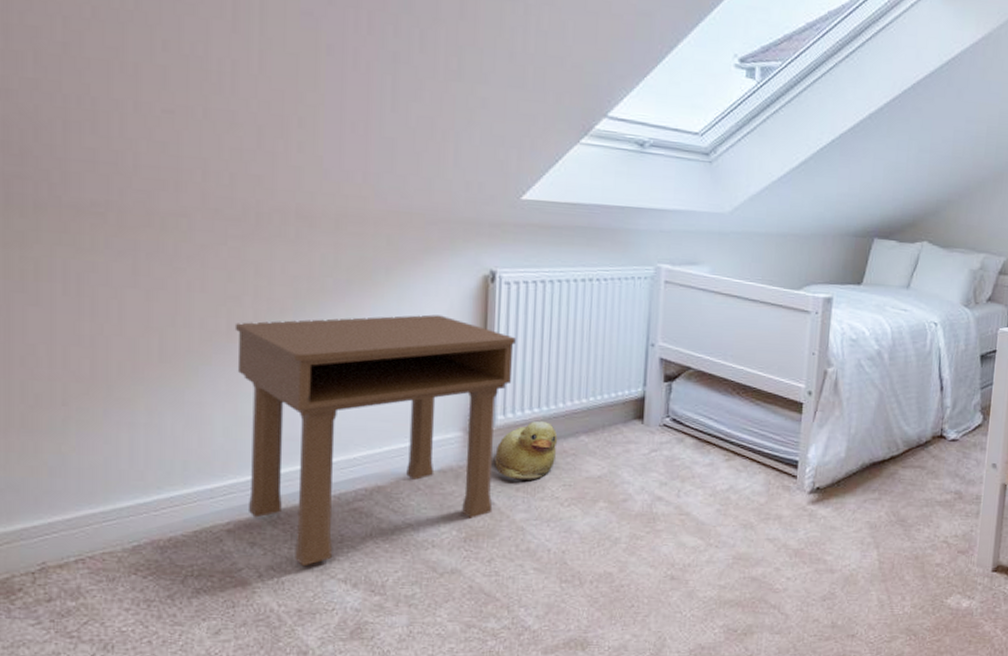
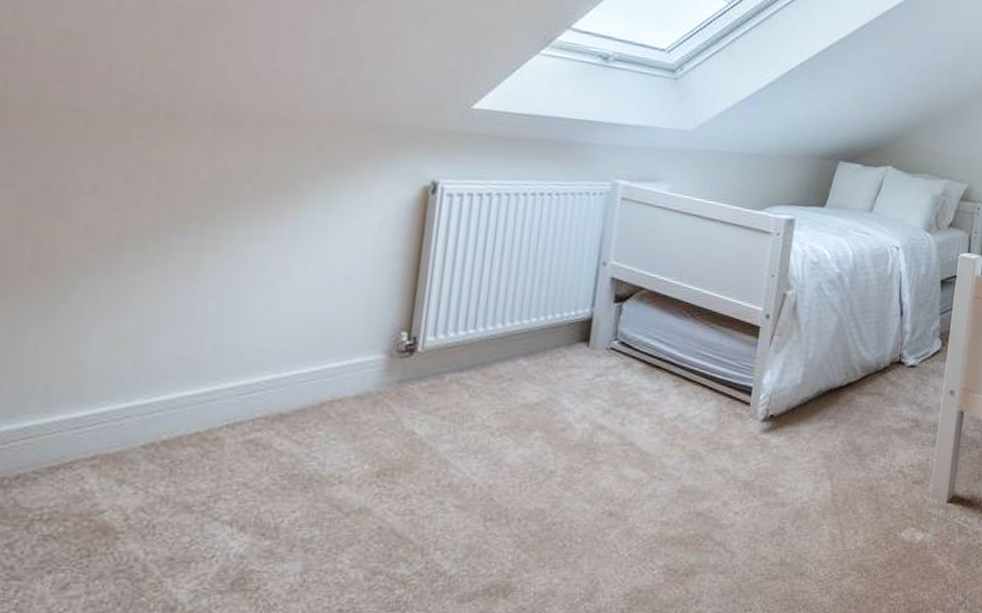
nightstand: present [234,314,516,567] -> none [121,226,455,507]
rubber duck: present [495,420,558,480] -> none [419,342,494,408]

